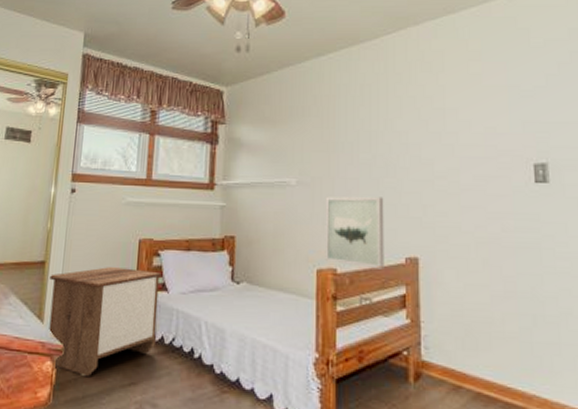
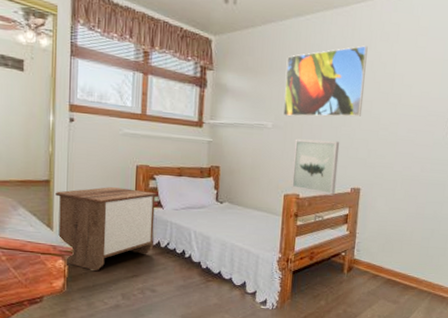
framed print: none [309,80,409,170] -> present [283,45,368,117]

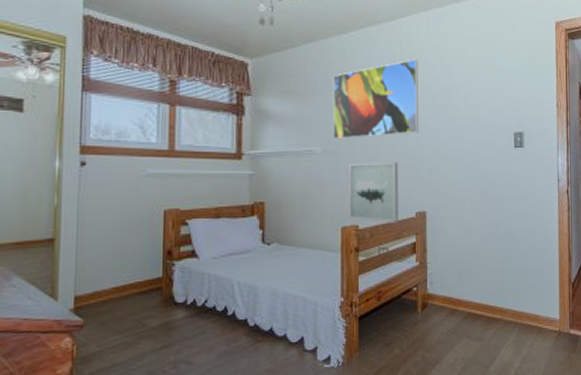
nightstand: present [55,187,157,271] -> none [61,239,190,347]

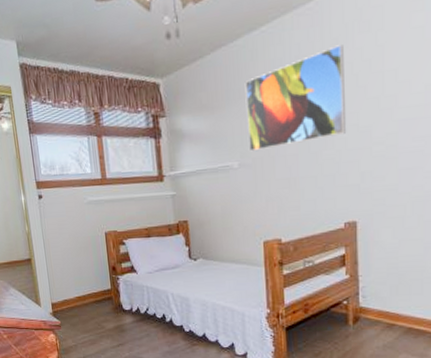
wall art: present [348,162,399,223] -> none [267,169,325,236]

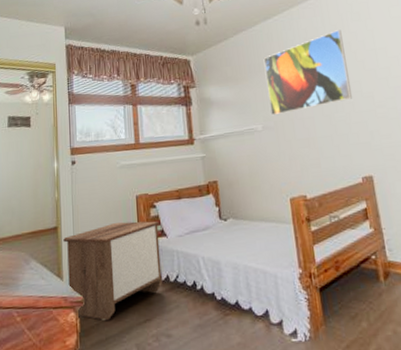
nightstand: none [37,257,133,342] -> present [63,221,162,320]

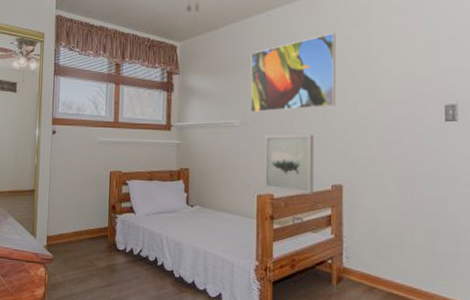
nightstand: present [63,221,162,320] -> none [39,194,129,279]
wall art: none [288,129,346,191] -> present [263,134,315,195]

